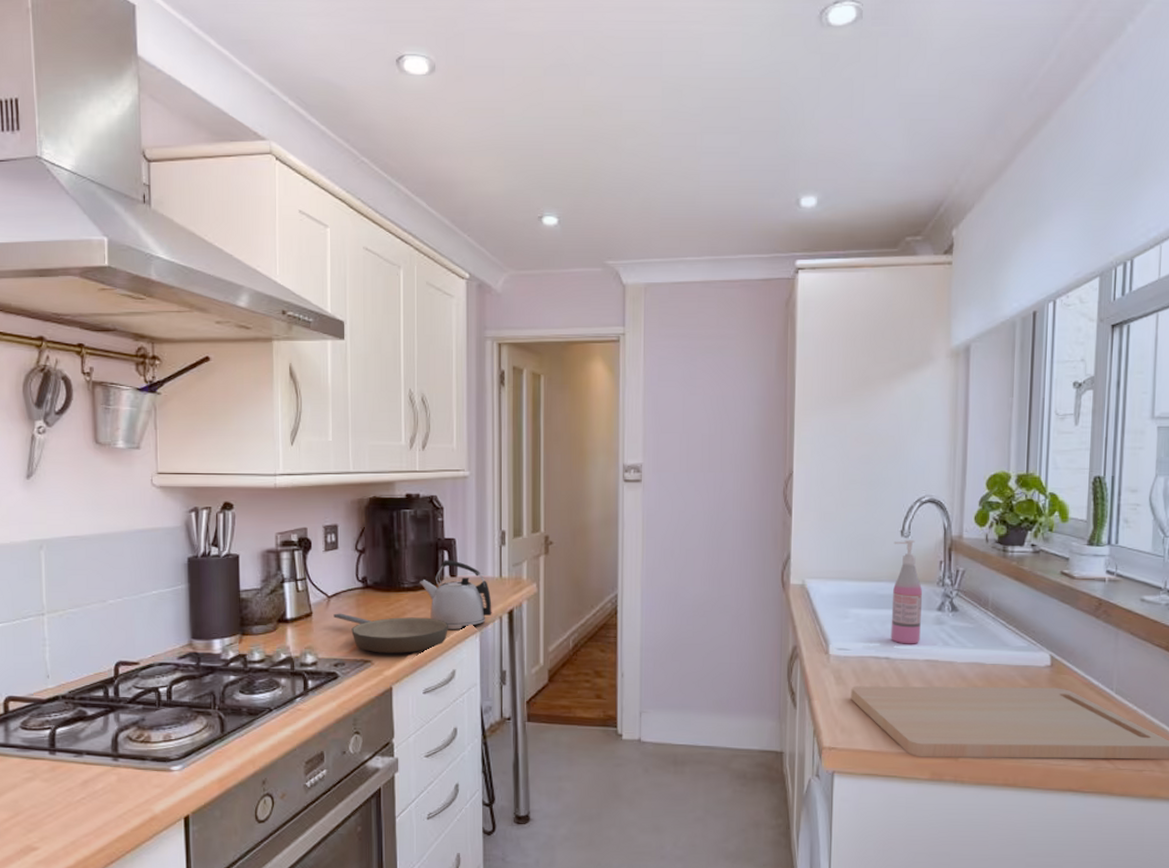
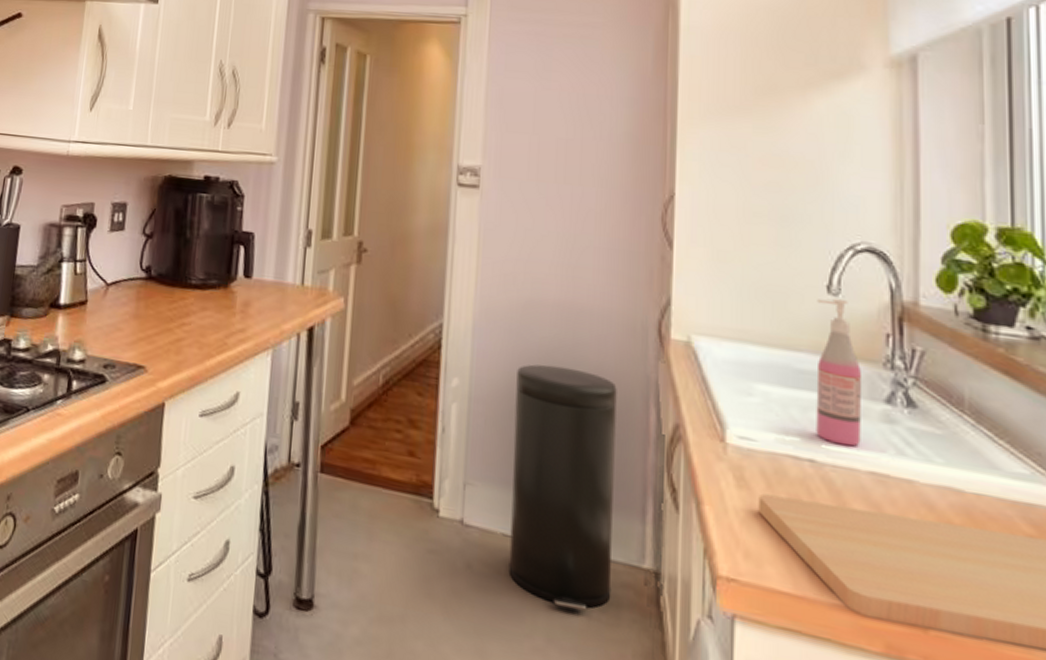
frying pan: present [334,613,449,654] -> none [110,304,238,364]
kettle: present [420,560,493,629] -> none [209,256,290,343]
pedal bin: none [676,615,752,787] -> present [508,364,617,611]

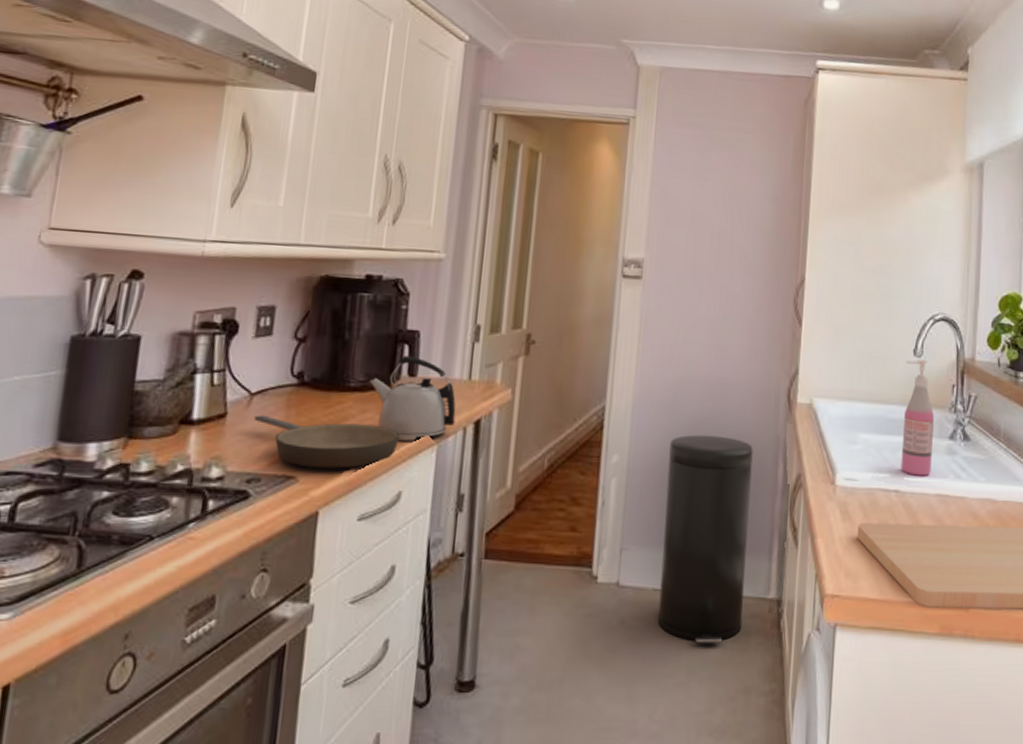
frying pan: none [110,304,238,364] -> present [254,415,401,470]
kettle: none [209,256,290,343] -> present [370,355,456,441]

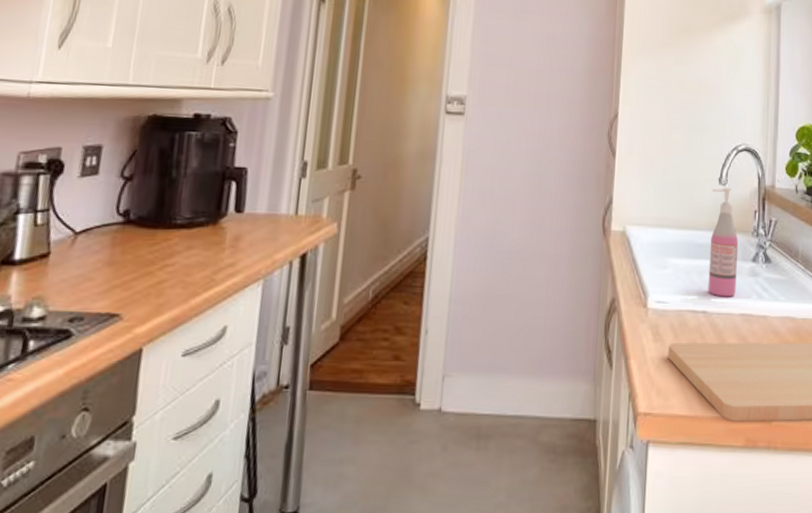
frying pan: present [254,415,401,470] -> none [78,254,227,307]
kettle: present [370,355,456,441] -> none [196,192,283,276]
pedal bin: present [657,434,753,644] -> none [478,263,570,465]

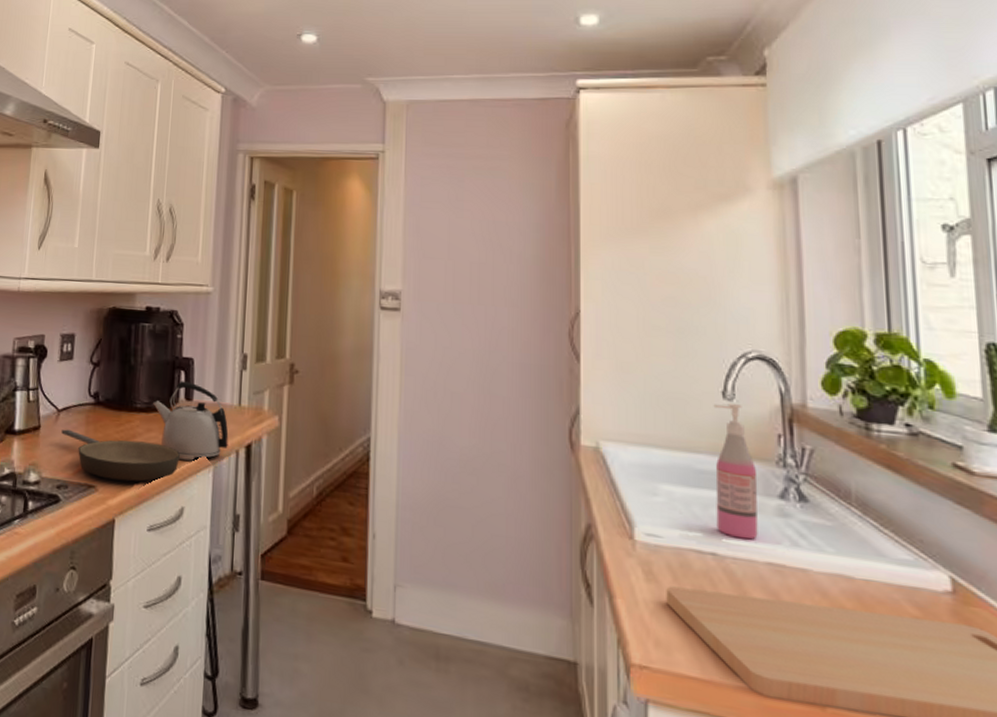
frying pan: none [78,254,227,307] -> present [61,429,181,482]
kettle: none [196,192,283,276] -> present [153,381,229,461]

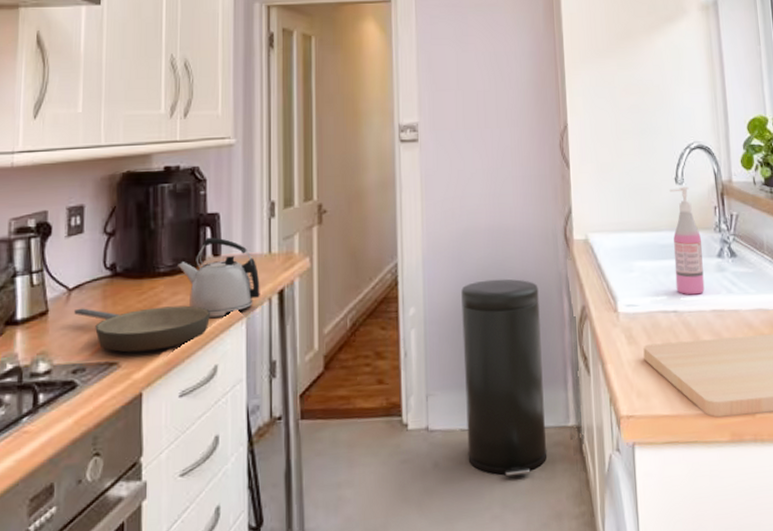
pedal bin: none [438,473,534,701] -> present [461,279,547,477]

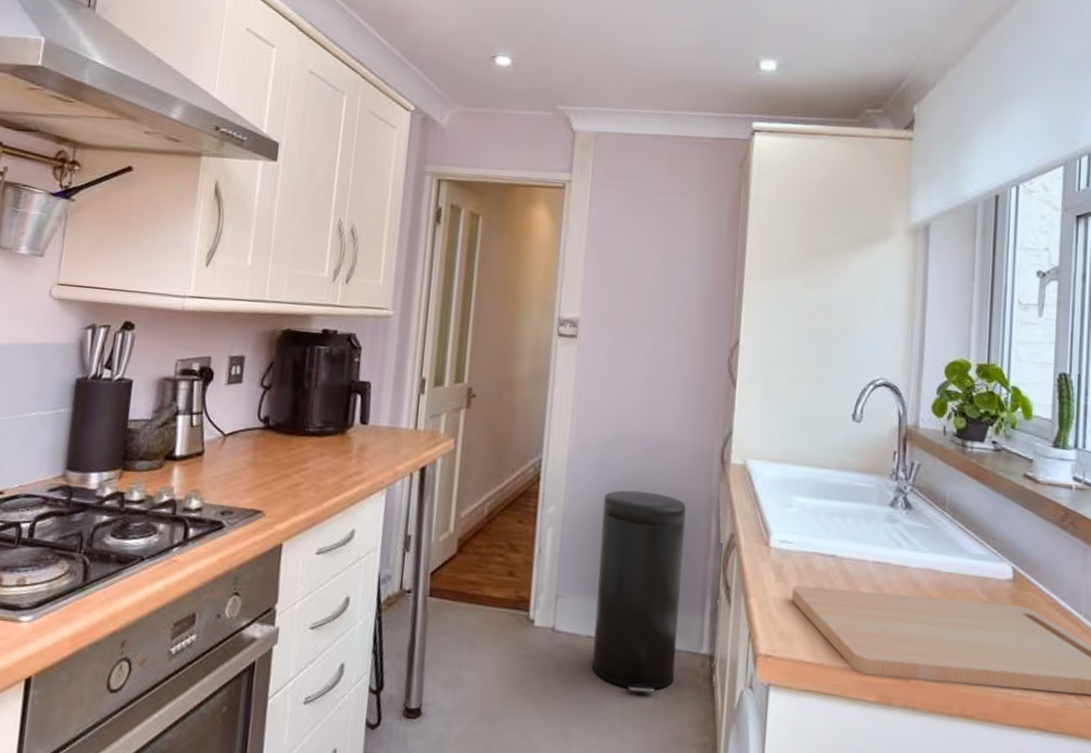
frying pan: present [74,305,211,353] -> none [227,454,354,507]
kettle: present [178,237,261,317] -> none [326,404,404,484]
soap dispenser: present [669,186,705,295] -> none [838,424,875,543]

